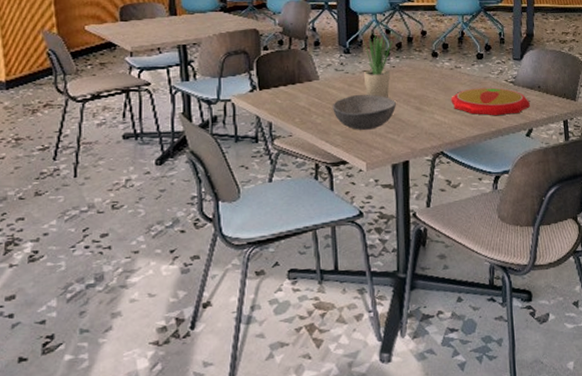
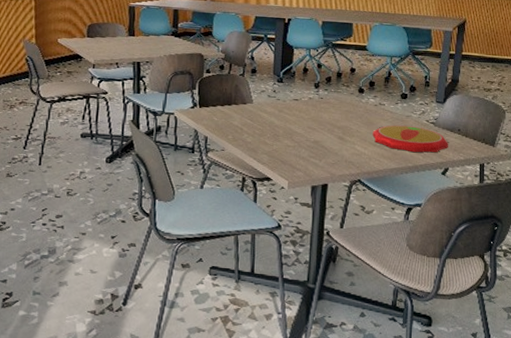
bowl: present [333,94,396,130] -> none [263,119,321,153]
potted plant: present [363,33,394,98] -> none [293,66,324,126]

